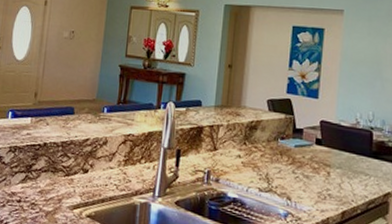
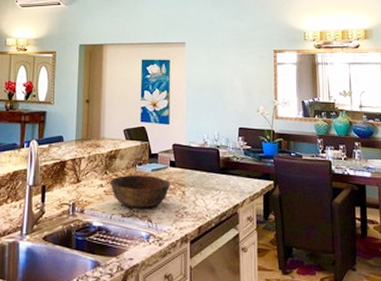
bowl: none [247,148,316,185] -> present [109,175,171,208]

